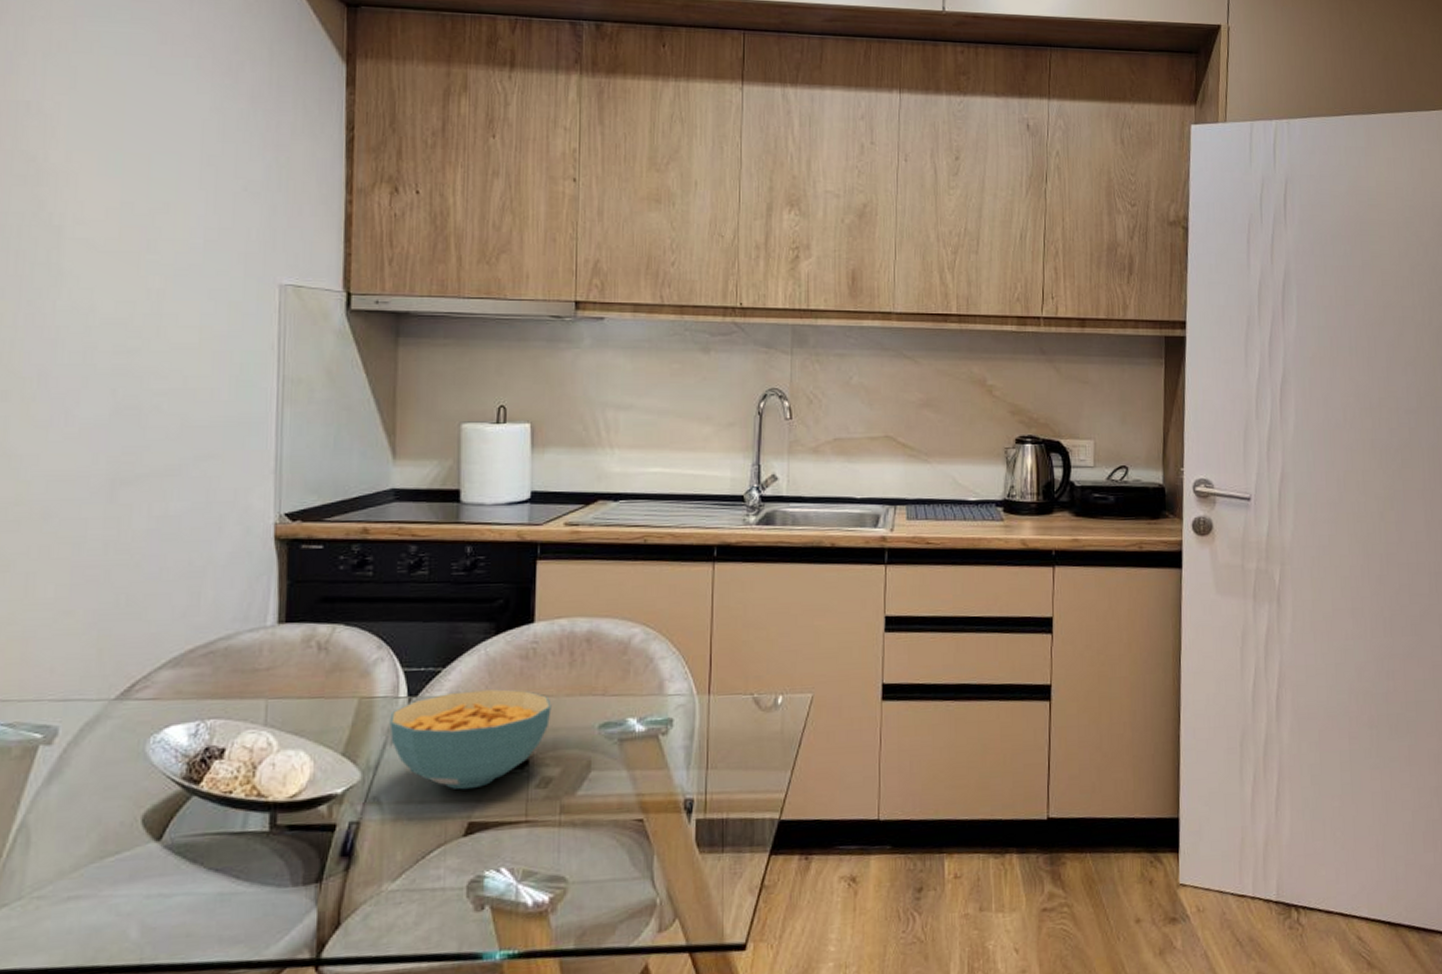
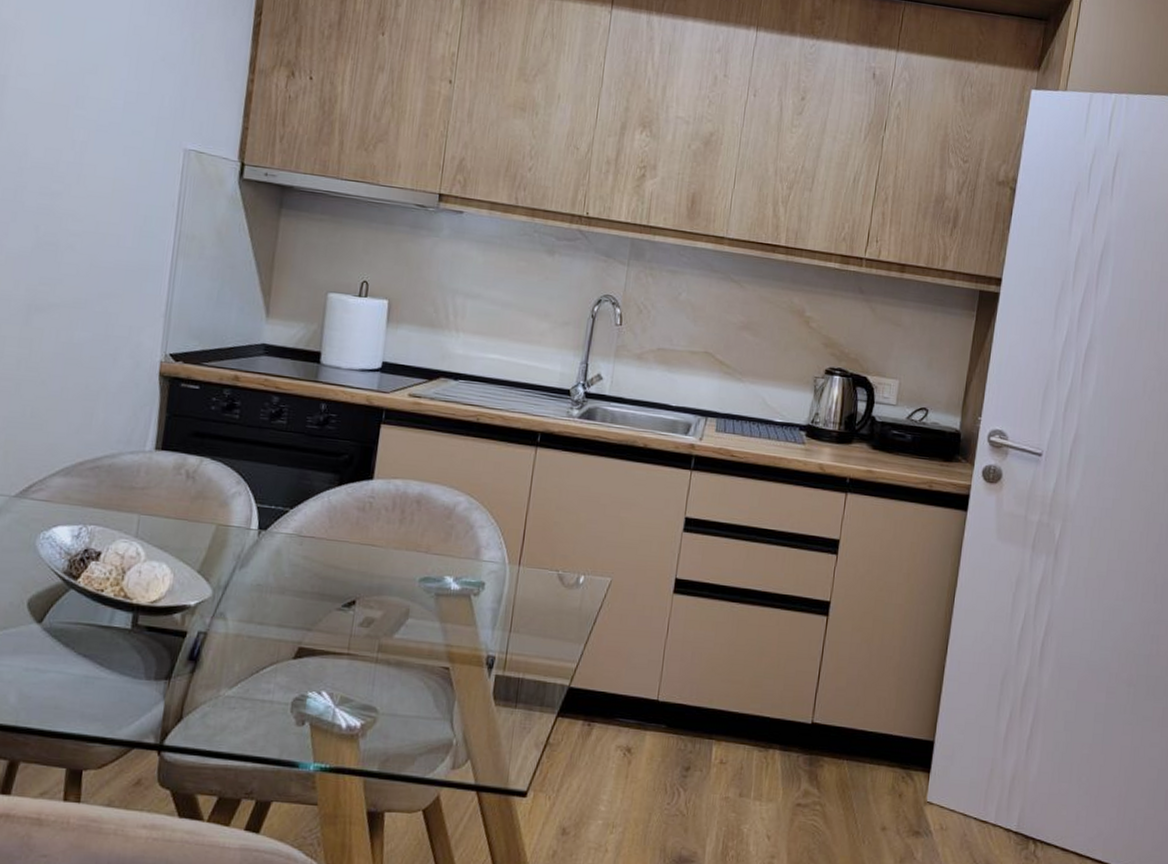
cereal bowl: present [389,689,552,790] -> none [240,531,381,619]

